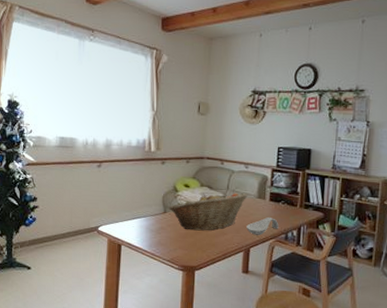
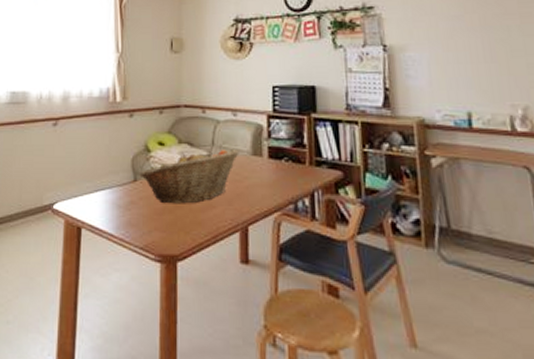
spoon rest: present [246,217,279,235] -> none [241,181,284,207]

